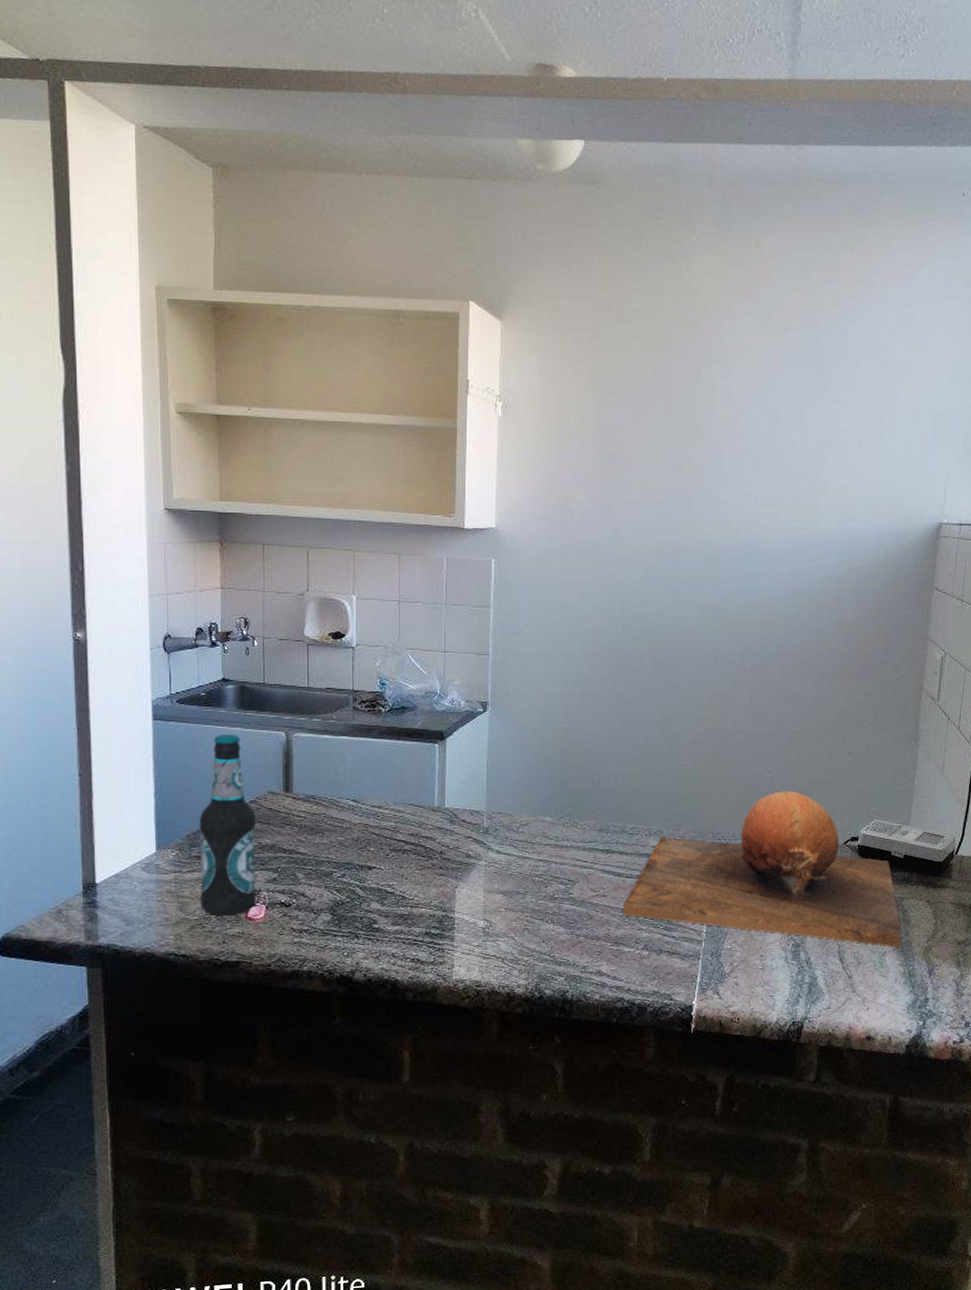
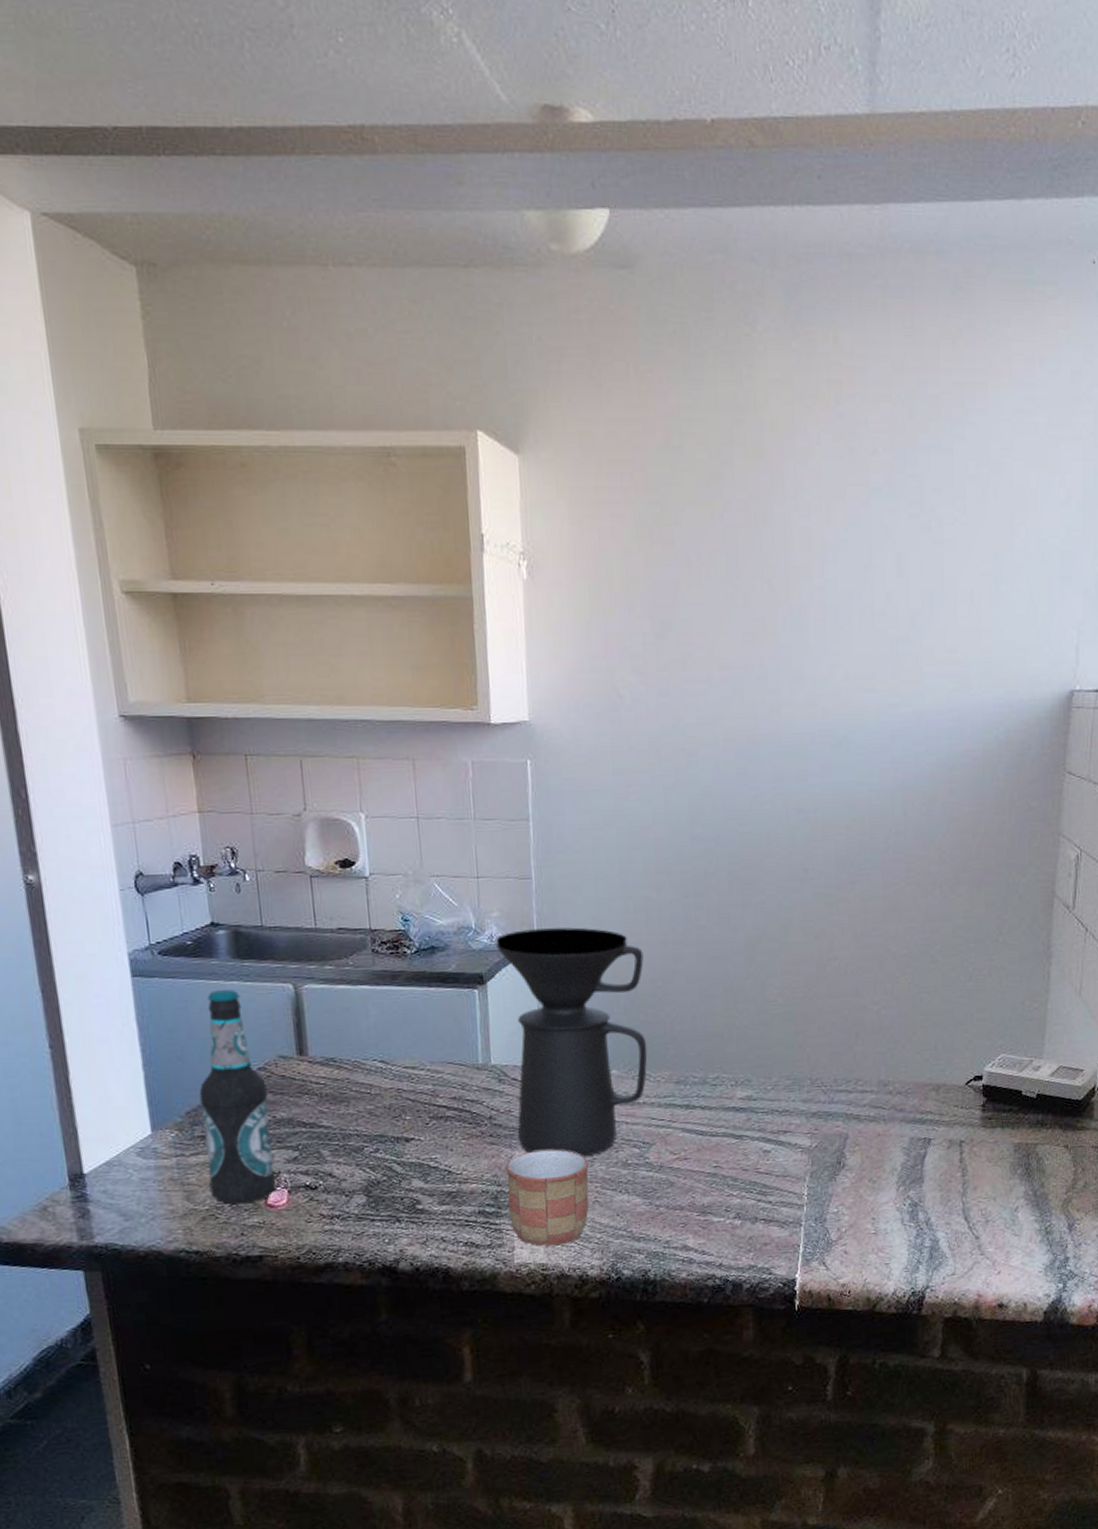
mug: none [451,882,522,966] -> present [506,1149,590,1246]
coffee maker: none [455,696,578,891] -> present [495,927,648,1158]
chopping board: present [623,791,902,948] -> none [709,1025,1037,1202]

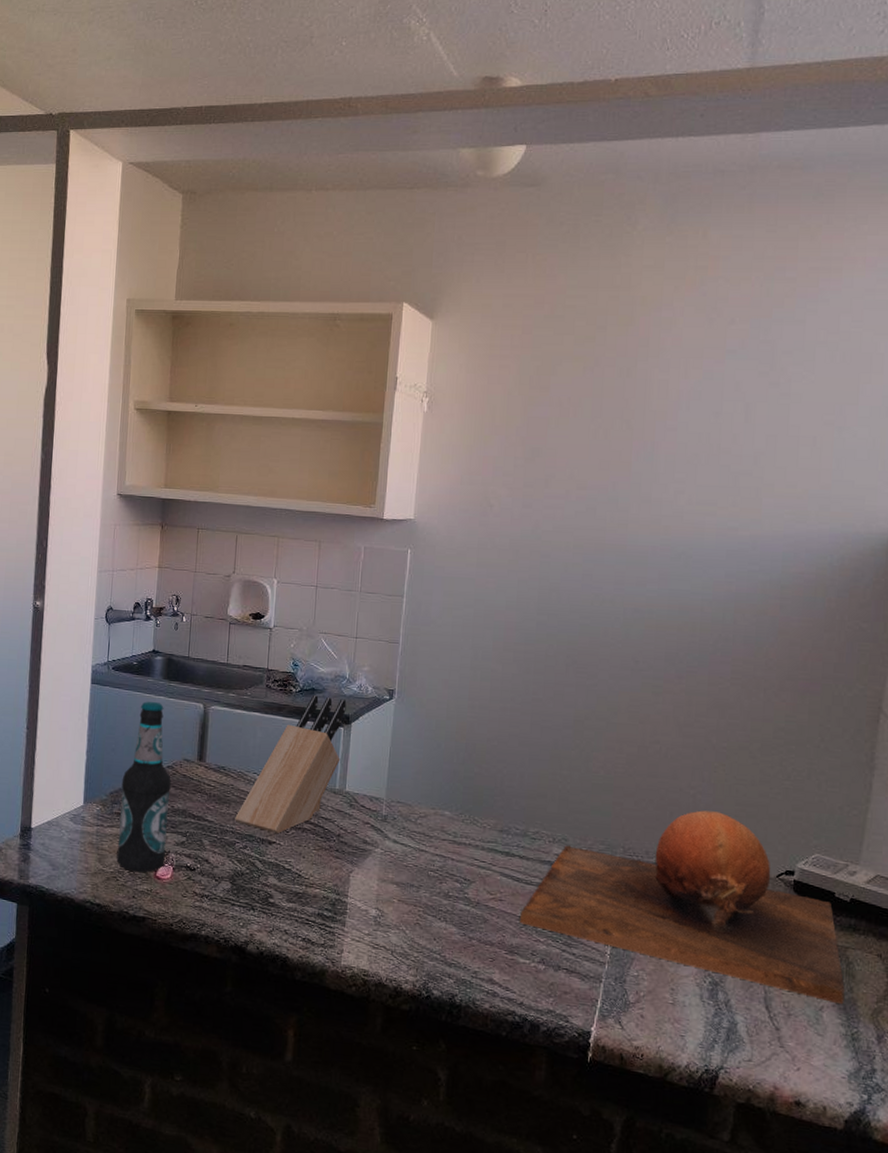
knife block: none [358,954,479,1129] -> present [235,695,347,834]
coffee maker: present [495,927,648,1158] -> none [359,684,484,883]
mug: present [506,1149,590,1246] -> none [342,869,416,956]
chopping board: none [709,1025,1037,1202] -> present [520,810,845,1005]

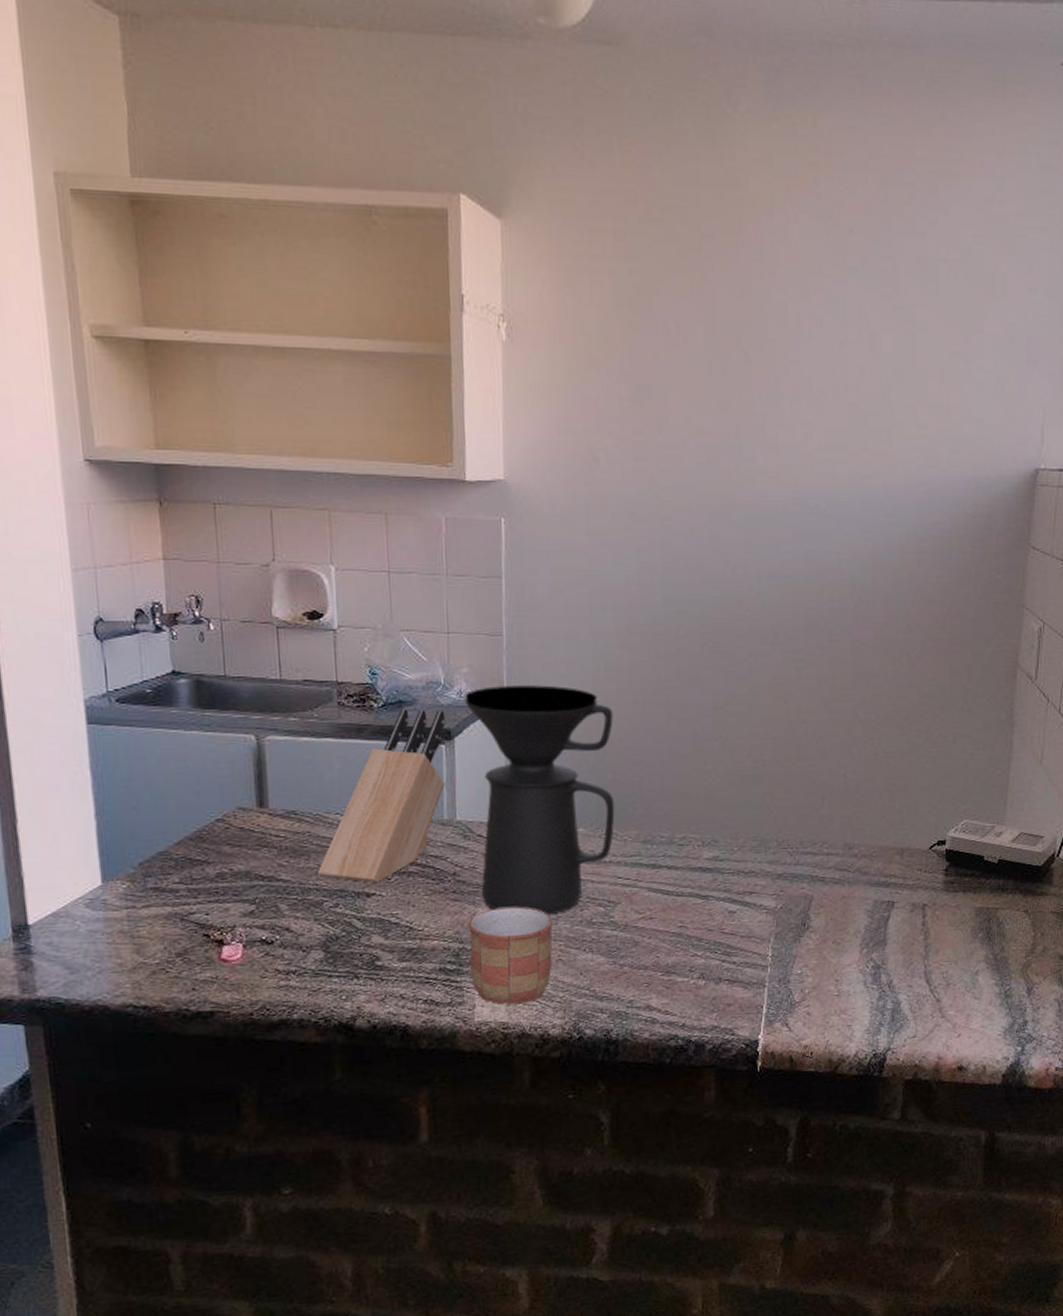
bottle: present [116,701,171,873] -> none [153,739,232,959]
mug: none [342,869,416,956] -> present [468,907,554,1004]
coffee maker: none [359,684,484,883] -> present [464,685,615,916]
chopping board: present [520,810,845,1005] -> none [674,789,997,965]

